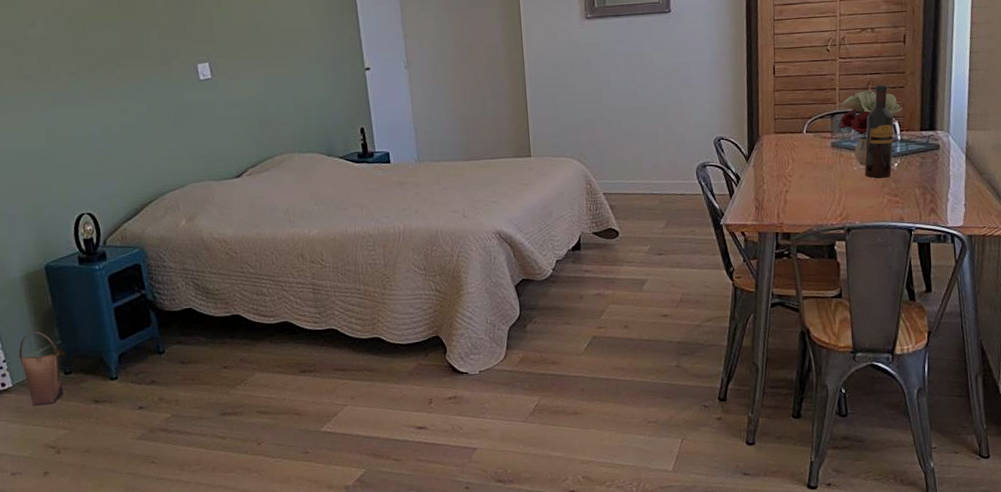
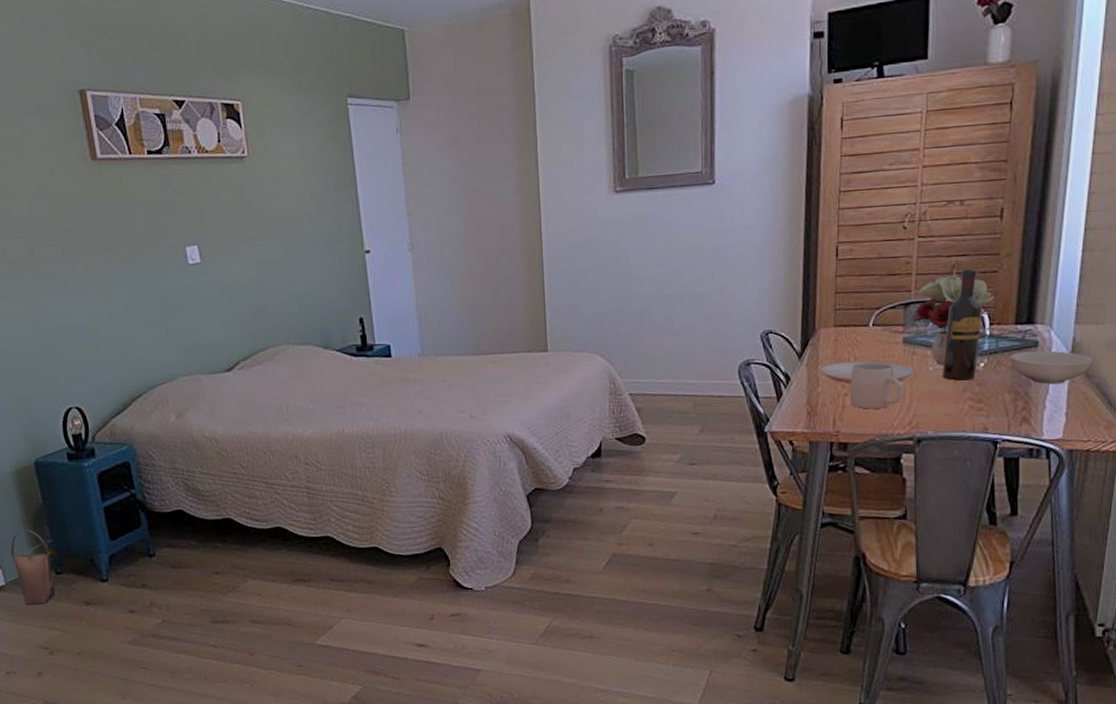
plate: none [765,163,841,182] -> present [821,361,913,383]
mug: none [789,163,834,204] -> present [849,362,903,409]
bowl: none [918,152,983,181] -> present [1010,350,1093,385]

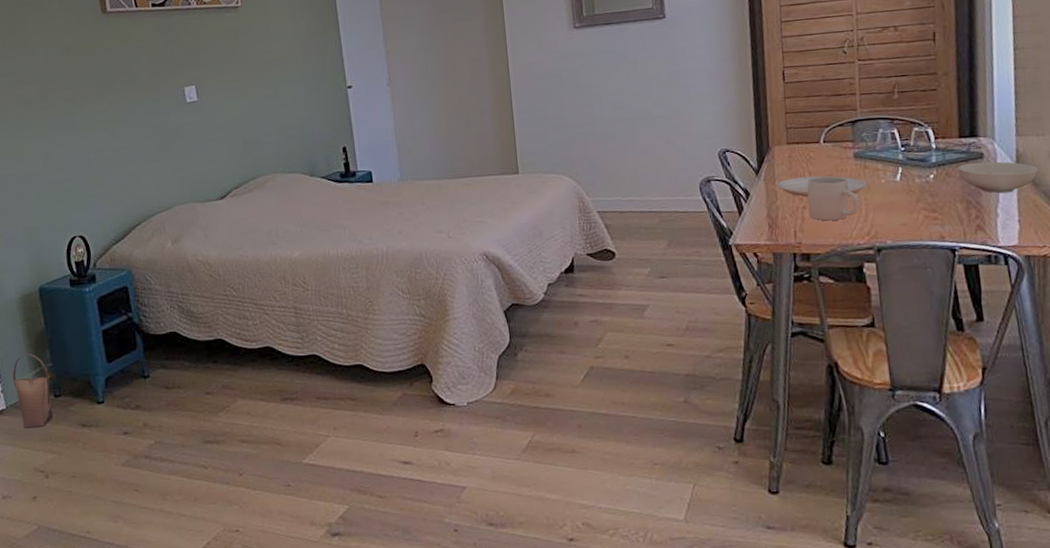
flower bouquet: present [913,274,995,365] -> none [860,93,937,178]
wine bottle: present [942,267,982,381] -> none [893,86,927,192]

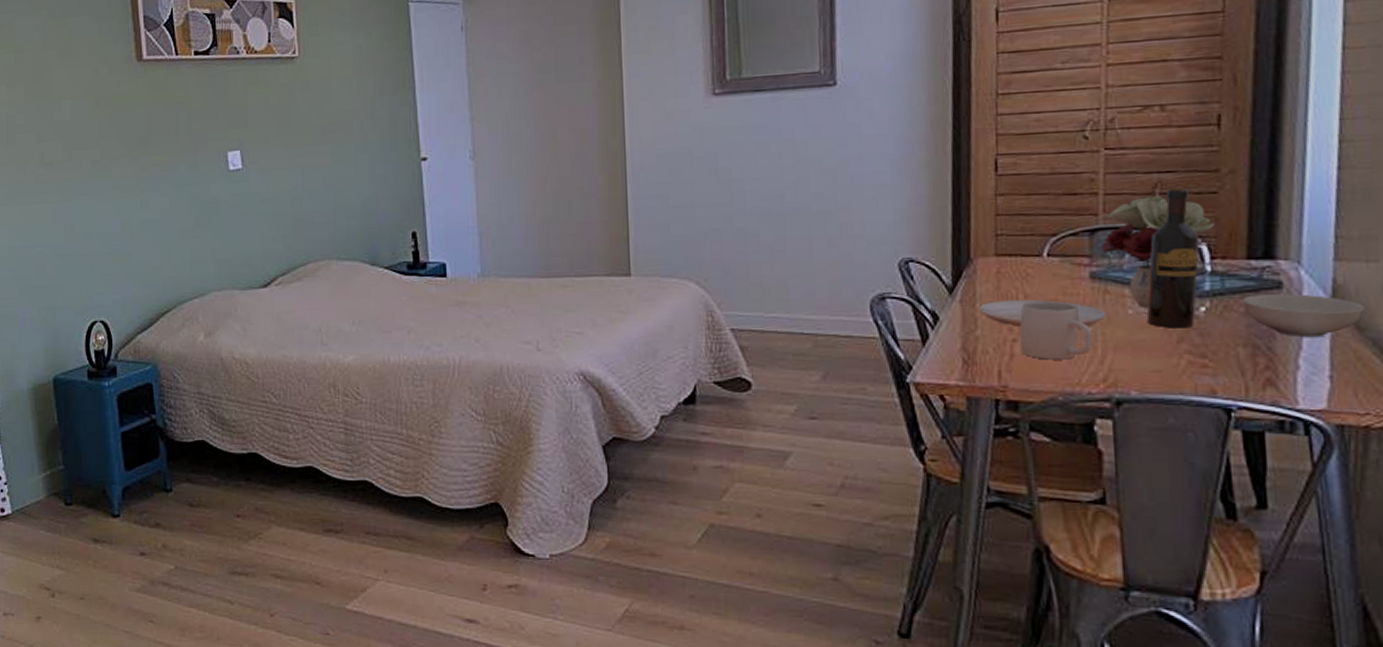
handbag: present [12,353,57,428] -> none [20,452,69,538]
flower bouquet: none [860,93,937,178] -> present [1102,195,1216,307]
wine bottle: none [893,86,927,192] -> present [1146,187,1200,328]

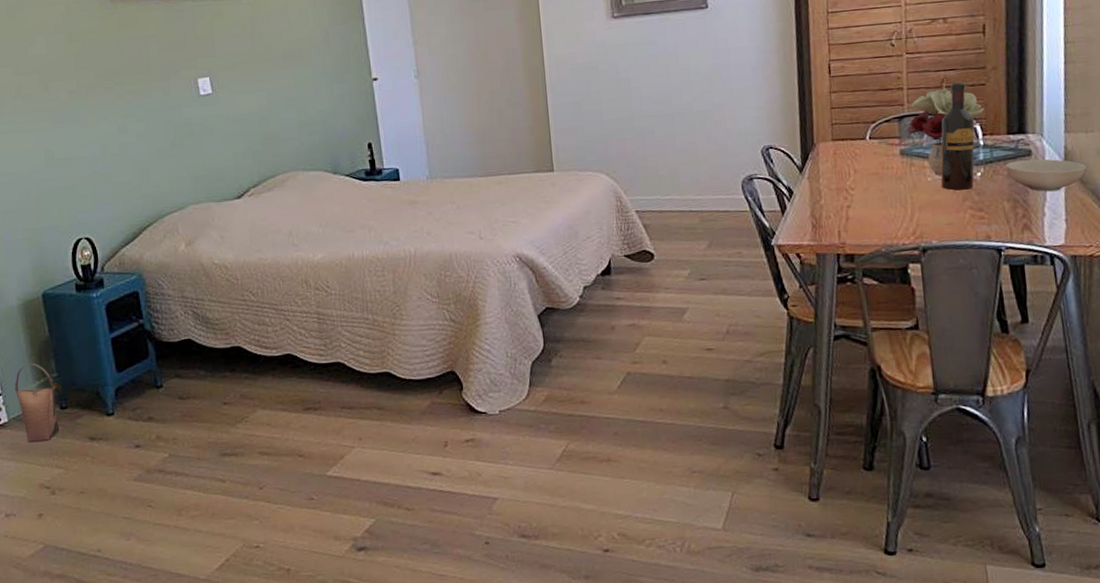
handbag: none [20,452,69,538] -> present [14,363,64,442]
plate: present [980,300,1106,327] -> none [822,173,913,195]
mug: present [1019,301,1093,360] -> none [852,174,905,221]

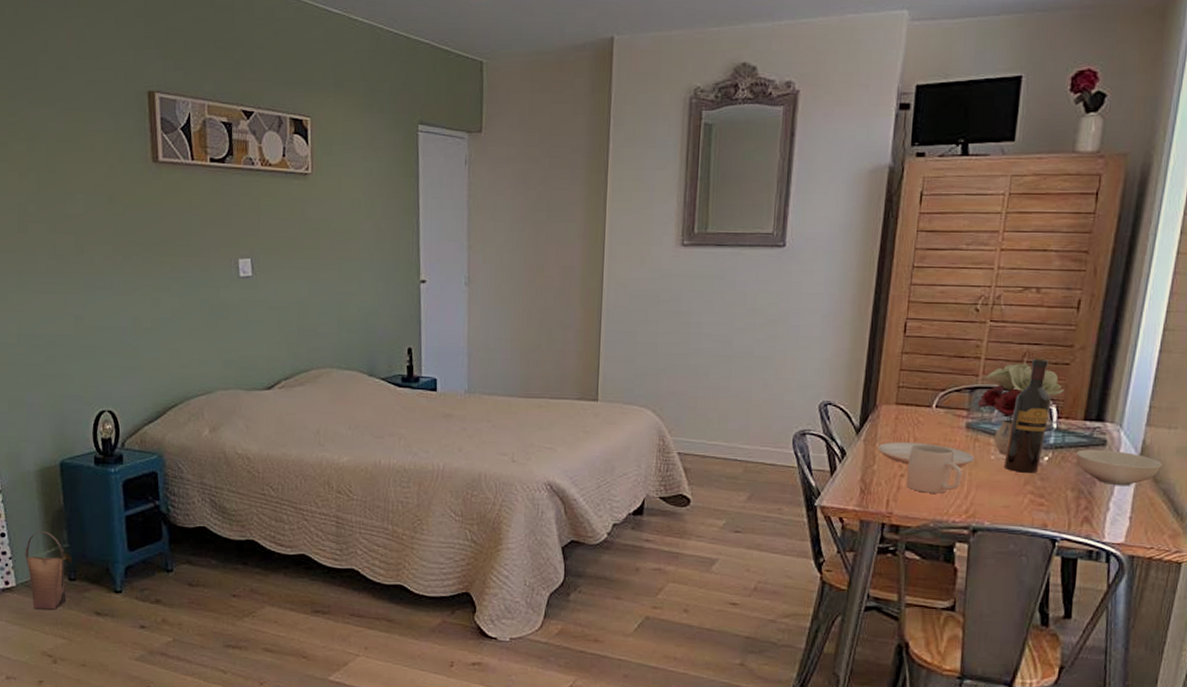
plate: none [822,173,913,195] -> present [878,442,974,468]
mug: none [852,174,905,221] -> present [906,444,962,494]

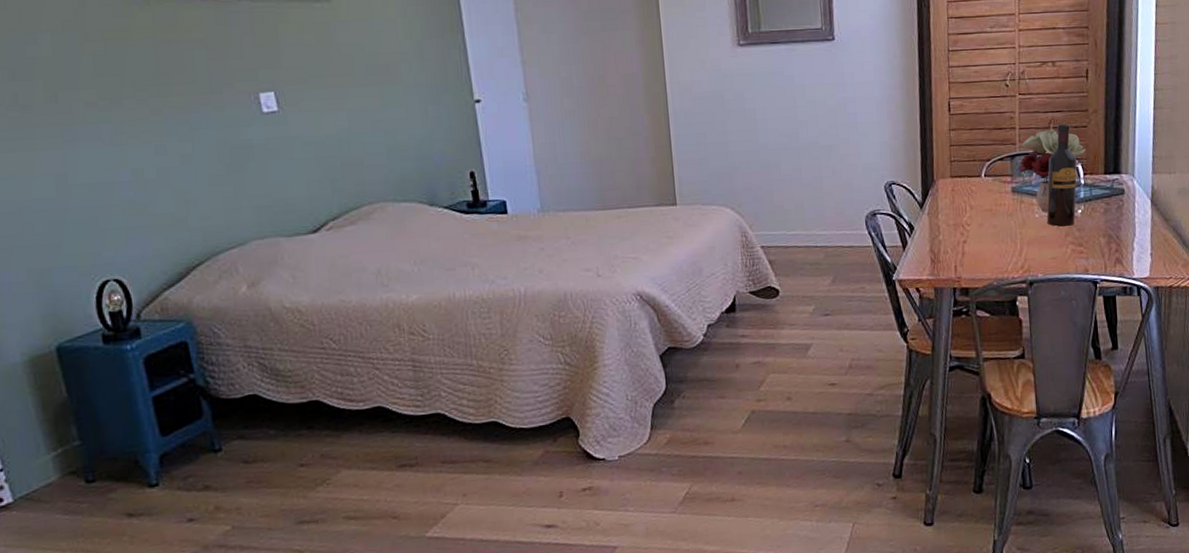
handbag: present [25,531,74,610] -> none [20,430,89,524]
plate: present [878,442,974,468] -> none [941,210,1022,231]
mug: present [906,444,962,494] -> none [967,210,1015,255]
bowl: present [1076,449,1162,487] -> none [1102,197,1169,228]

